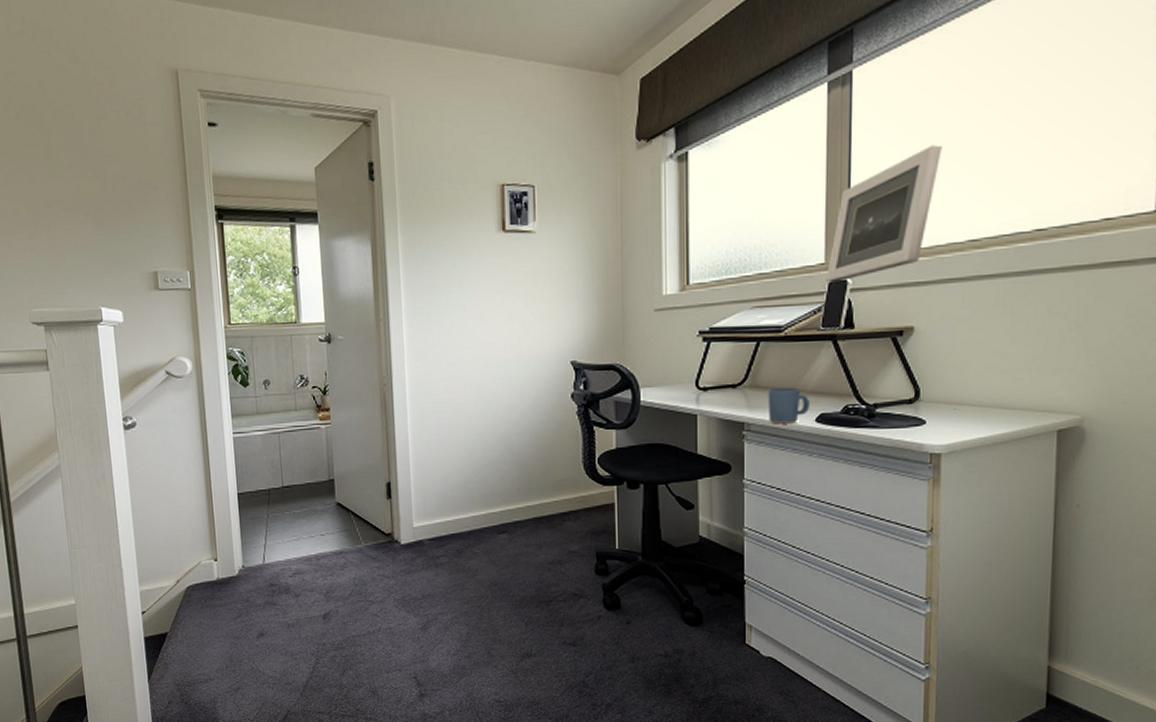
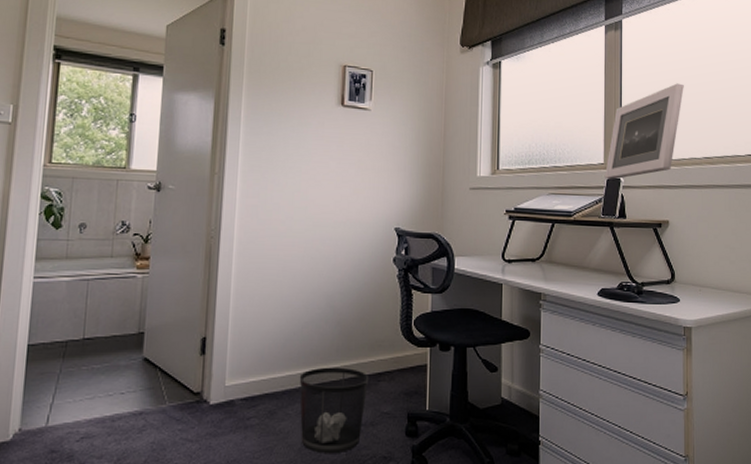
waste bin: none [483,507,554,589] -> present [299,367,370,453]
mug: present [768,387,809,424] -> none [560,264,593,296]

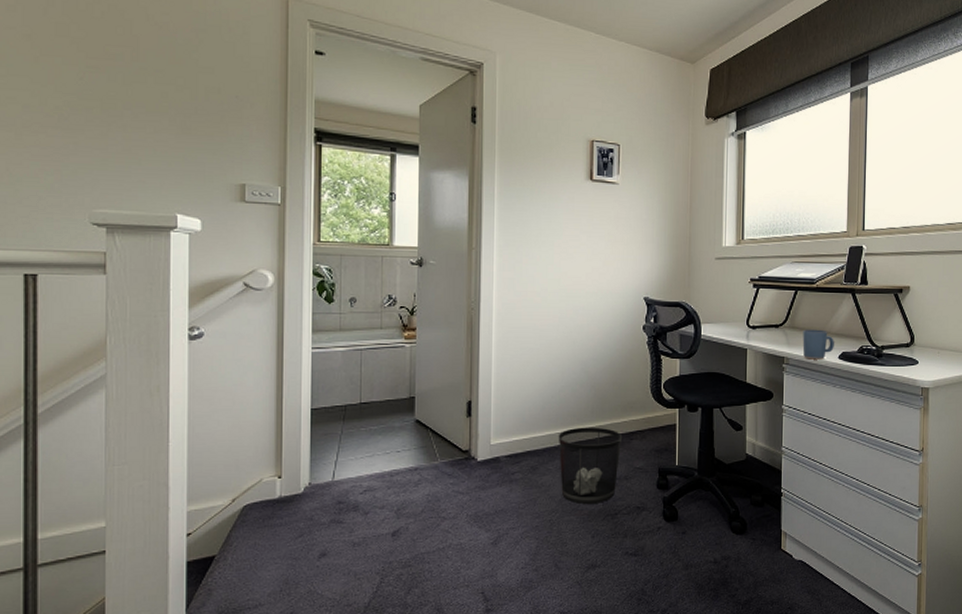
mug: none [560,264,593,296] -> present [802,329,834,360]
picture frame: present [605,83,684,180] -> none [848,149,929,247]

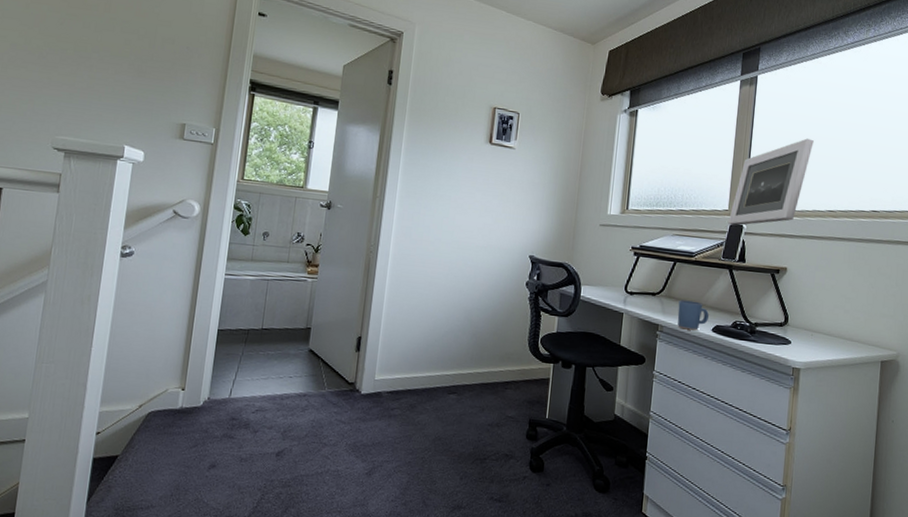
waste bin: present [558,427,623,504] -> none [435,372,498,447]
picture frame: none [848,149,929,247] -> present [728,138,814,226]

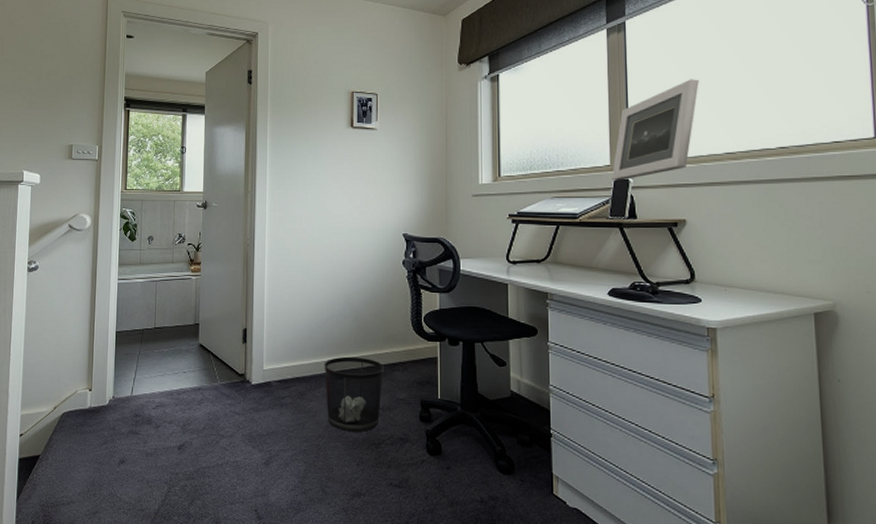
waste bin: none [435,372,498,447] -> present [324,356,385,432]
mug: present [677,299,709,331] -> none [567,264,602,296]

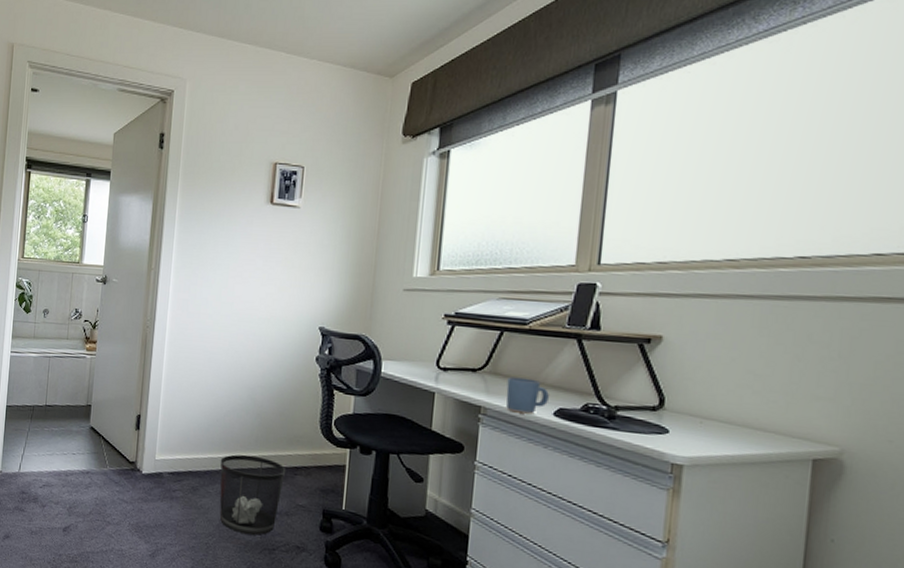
mug: none [567,264,602,296] -> present [506,377,549,414]
picture frame: present [612,79,699,181] -> none [575,166,703,285]

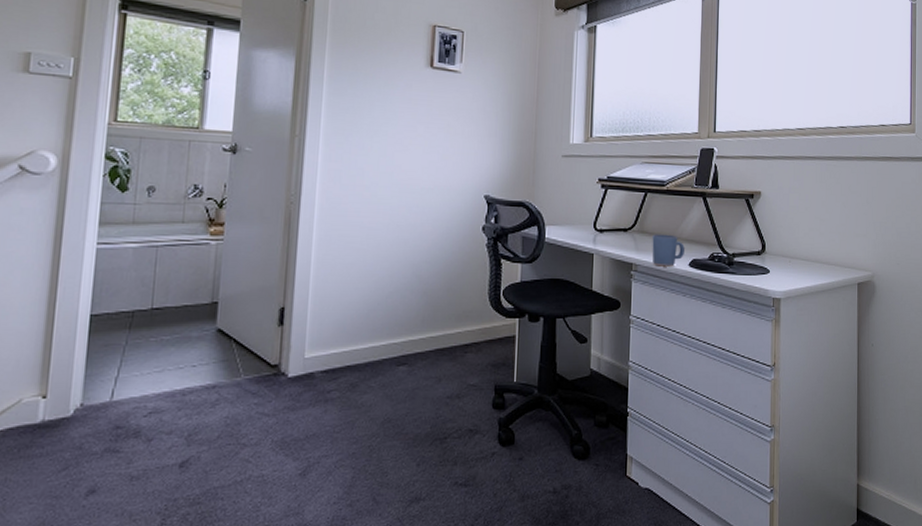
waste bin: present [219,454,286,535] -> none [382,338,456,426]

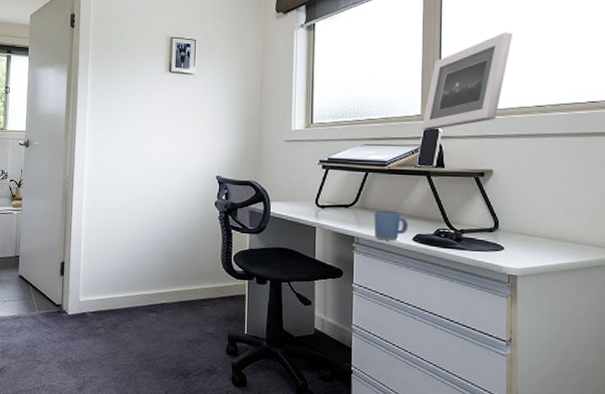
picture frame: none [699,53,779,150] -> present [422,32,513,130]

